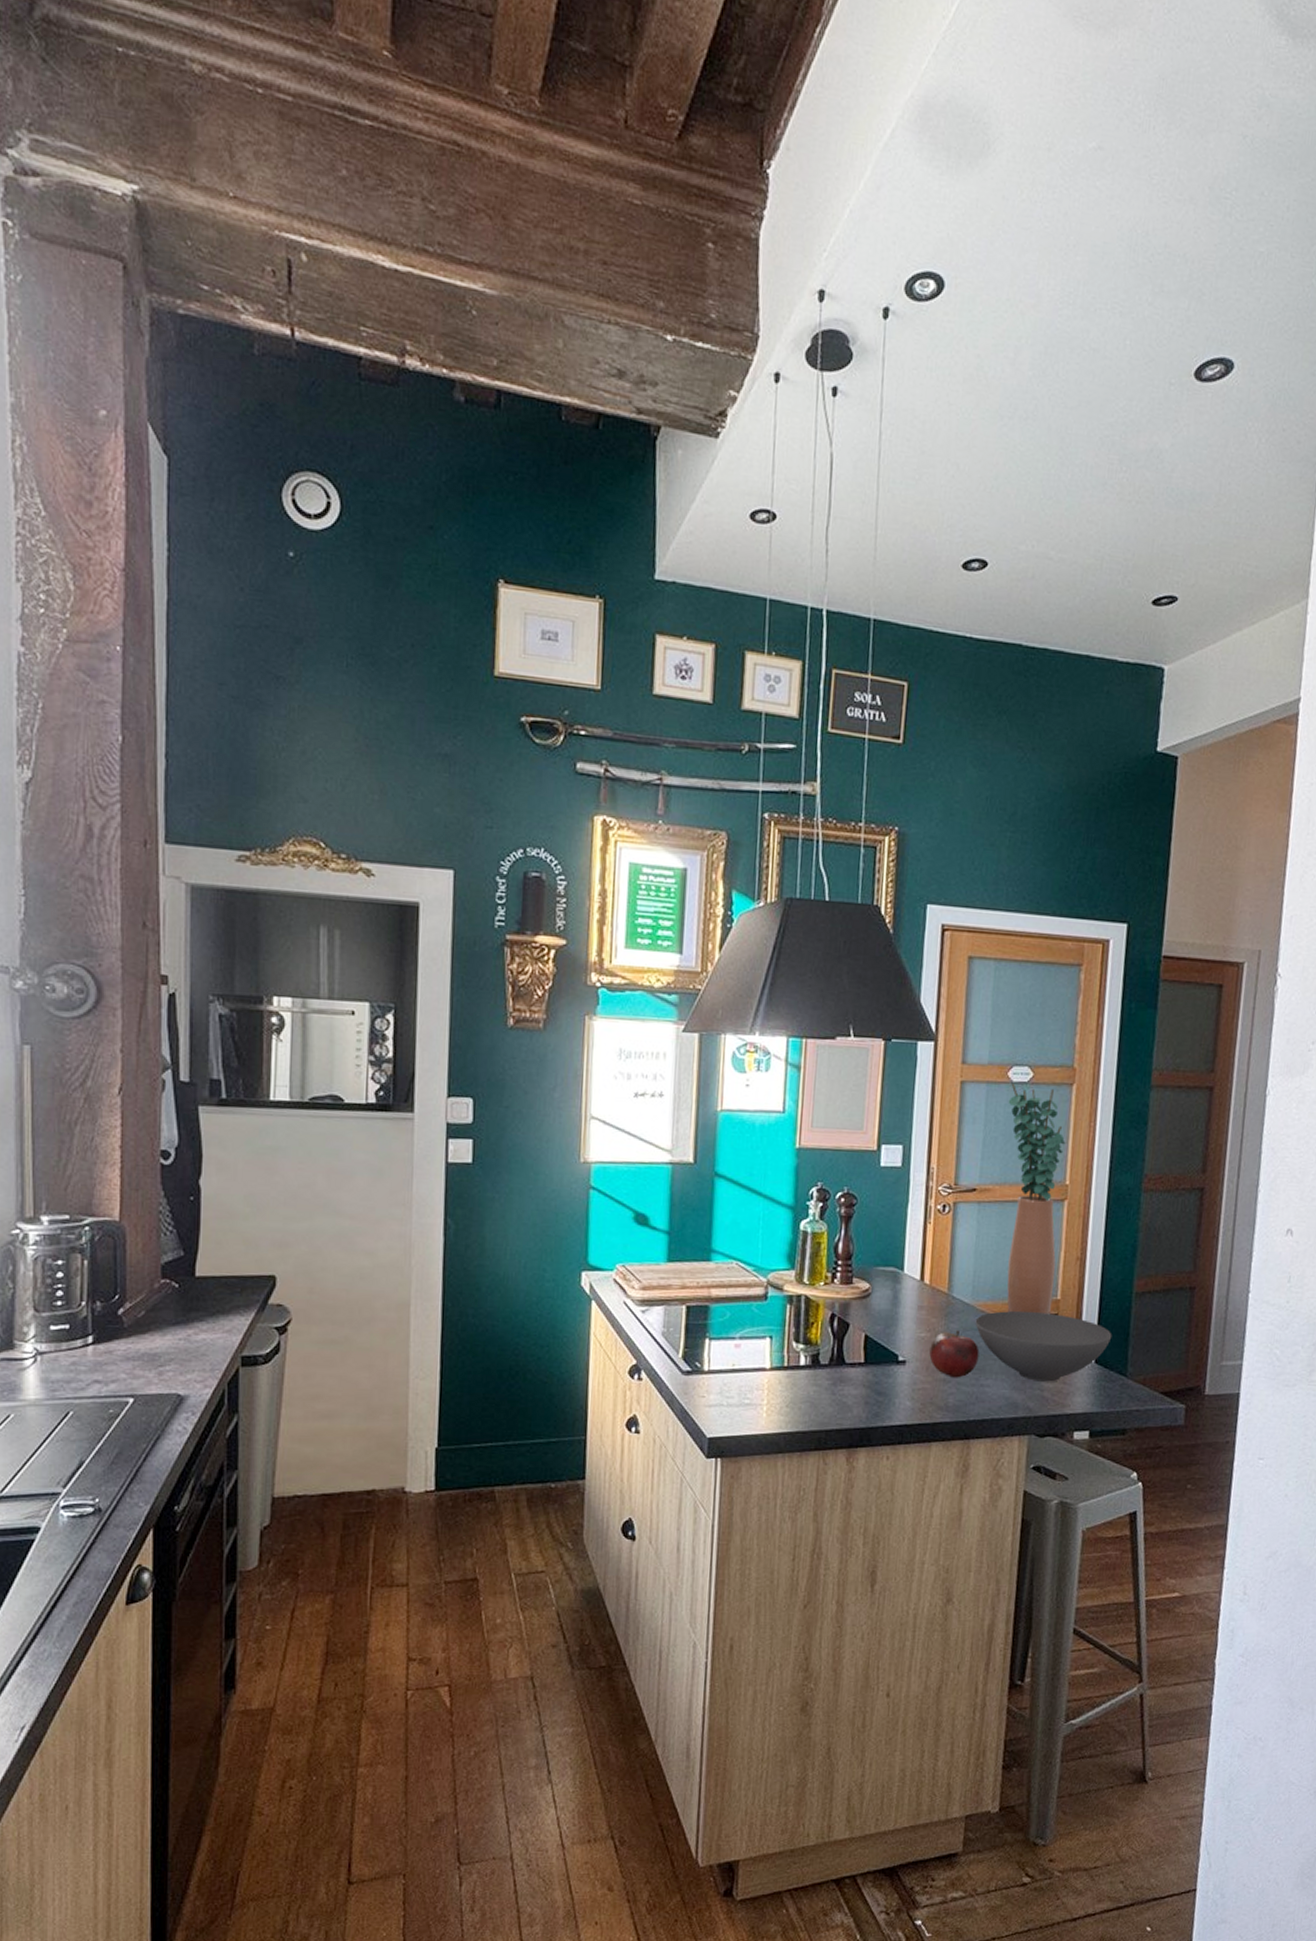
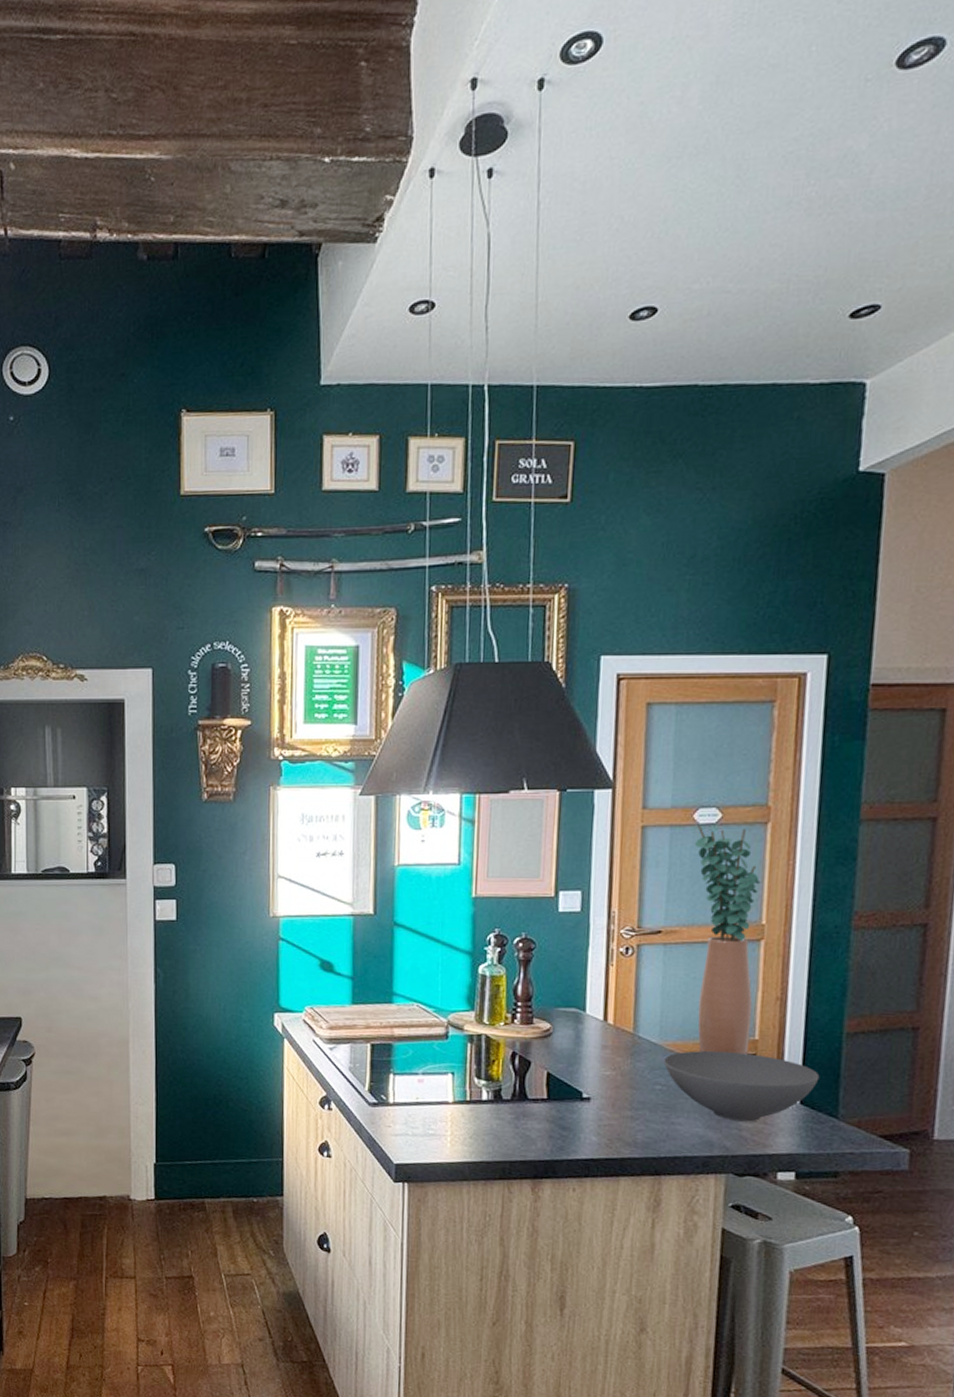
fruit: present [929,1329,980,1378] -> none [615,1068,669,1116]

